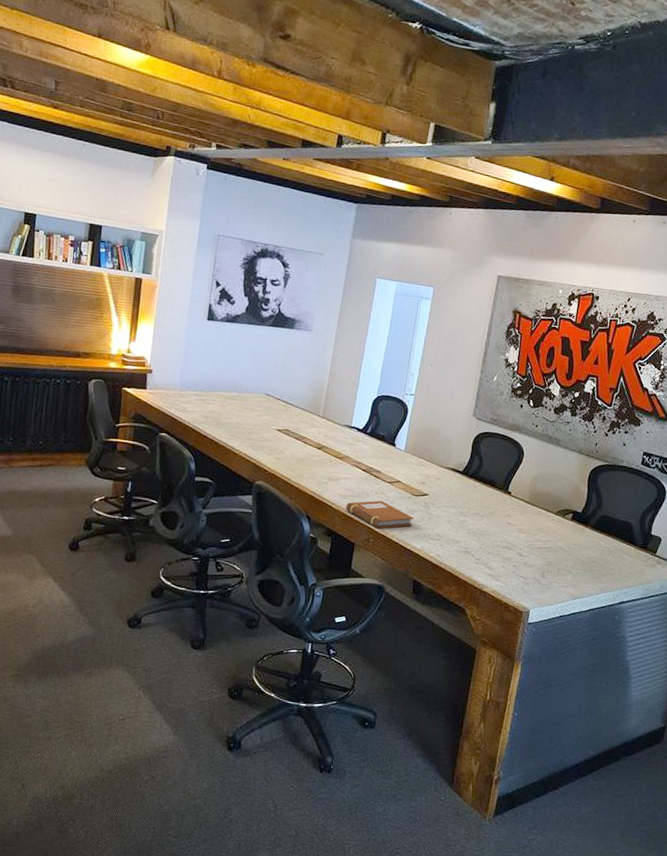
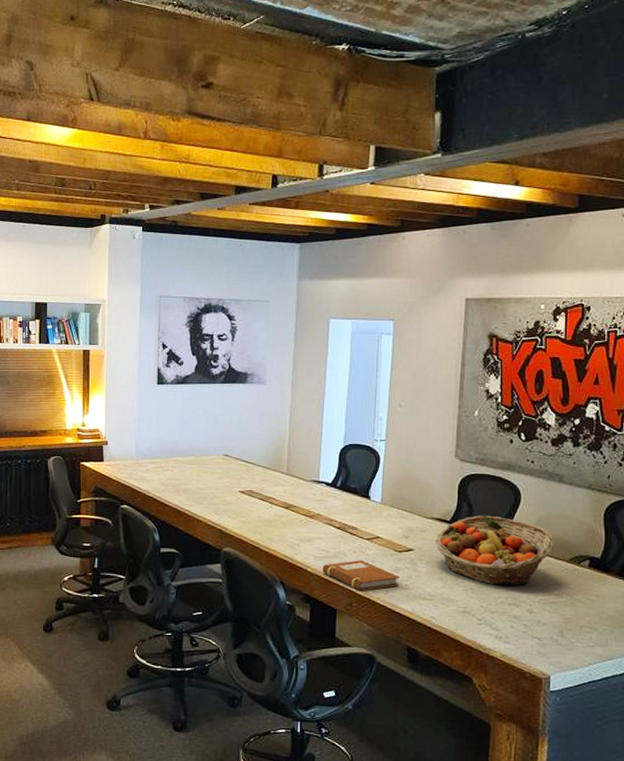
fruit basket: none [447,468,547,533] -> present [434,515,555,587]

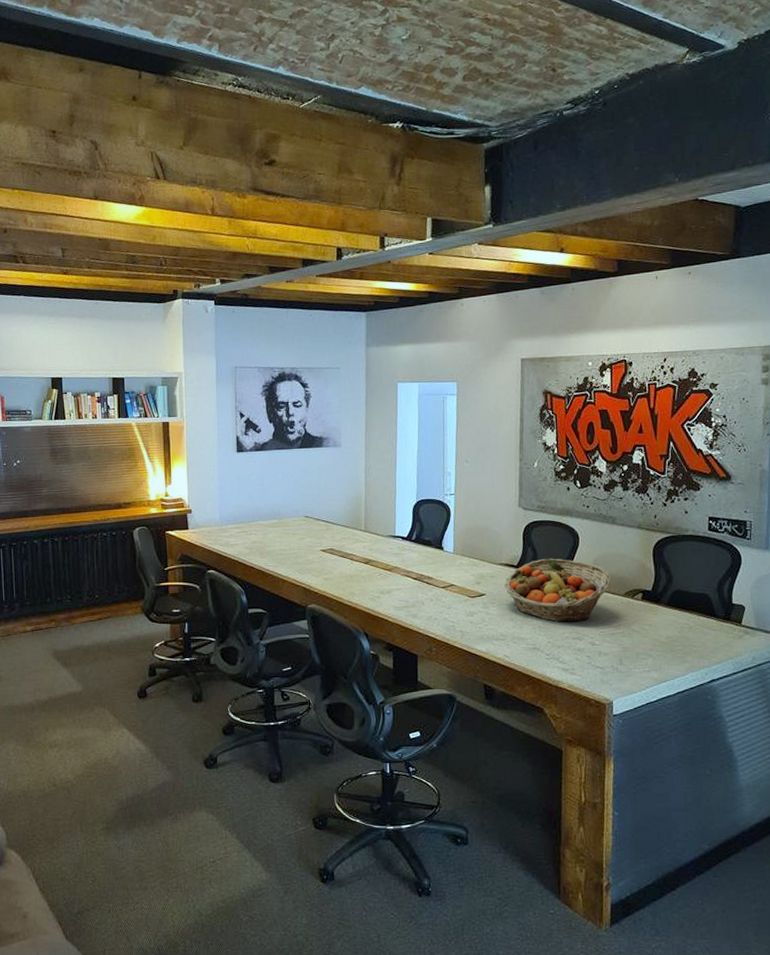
notebook: present [322,560,400,591] -> none [402,607,474,636]

